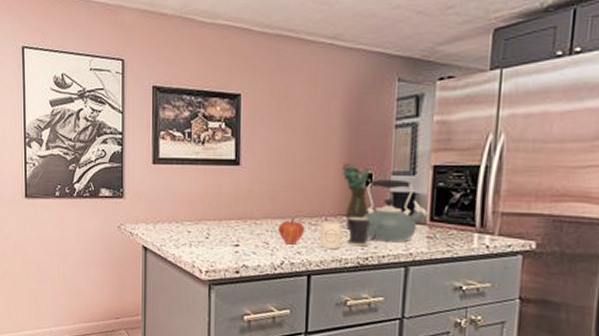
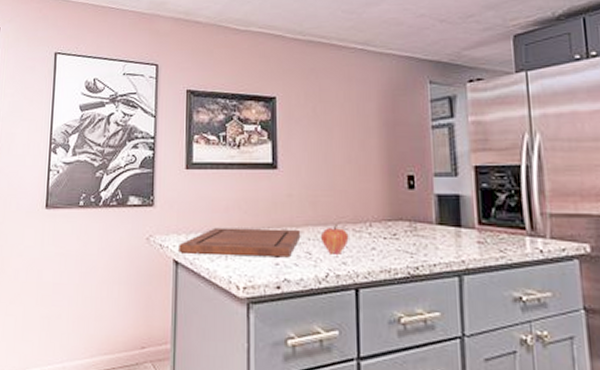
cutting board: none [147,218,260,247] -> present [179,227,301,258]
mug: present [319,221,350,250] -> none [365,227,397,259]
vase: present [342,162,369,219] -> none [382,164,414,224]
mug: present [345,216,378,247] -> none [391,221,426,255]
kettle: present [362,179,428,243] -> none [408,180,475,249]

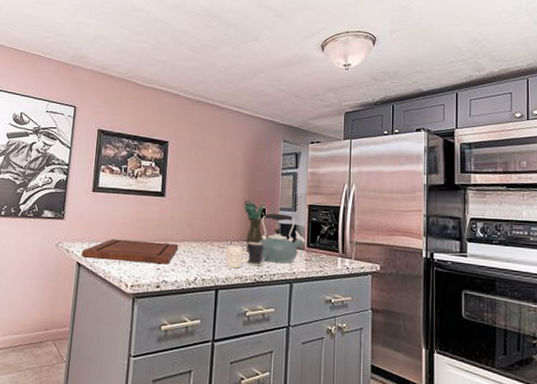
fruit: present [320,223,349,254] -> none [193,241,214,264]
mug: none [365,227,397,259] -> present [225,245,249,269]
vase: none [382,164,414,224] -> present [243,199,263,244]
mug: none [391,221,426,255] -> present [246,241,270,267]
kettle: none [408,180,475,249] -> present [258,213,305,264]

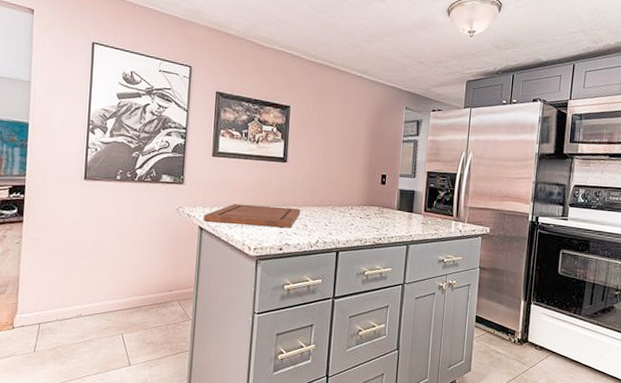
mug: present [225,245,249,269] -> none [346,209,369,232]
vase: present [243,199,263,244] -> none [364,165,384,208]
mug: present [246,241,270,267] -> none [366,206,389,230]
kettle: present [258,213,305,264] -> none [378,179,423,227]

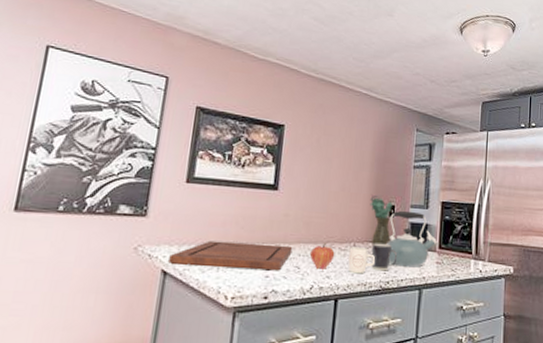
fruit: none [315,205,336,228] -> present [309,242,335,269]
mug: none [346,209,369,232] -> present [347,247,375,274]
vase: none [364,165,384,208] -> present [370,194,393,245]
mug: none [366,206,389,230] -> present [371,243,398,271]
kettle: none [378,179,423,227] -> present [385,210,437,267]

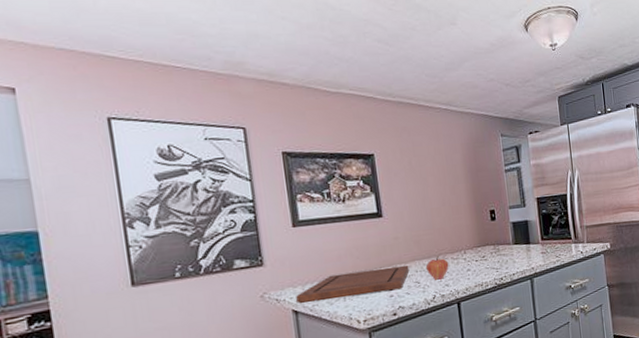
mug: present [347,247,375,274] -> none [461,252,486,277]
vase: present [370,194,393,245] -> none [470,203,497,249]
mug: present [371,243,398,271] -> none [480,245,506,271]
kettle: present [385,210,437,267] -> none [492,212,539,263]

